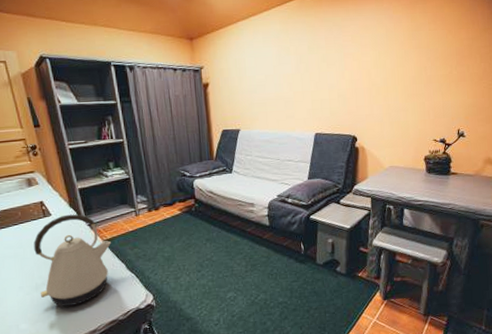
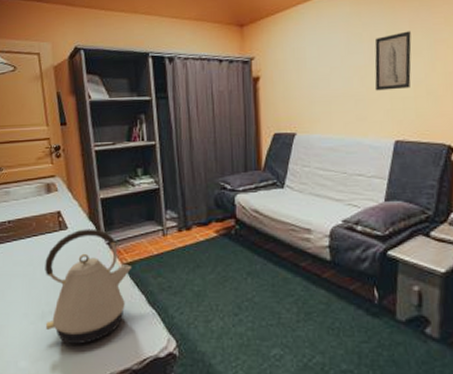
wall art: none [299,46,327,94] -> present [374,31,412,91]

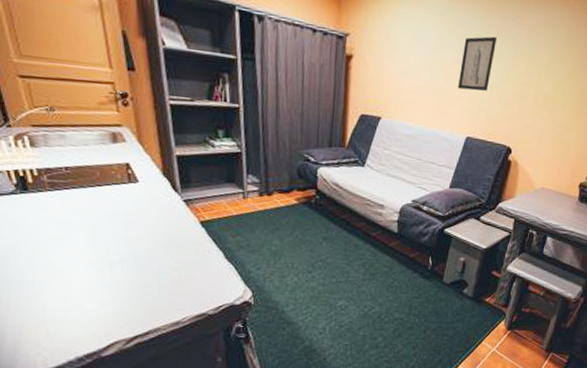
kettle: present [45,229,131,345] -> none [112,184,209,292]

